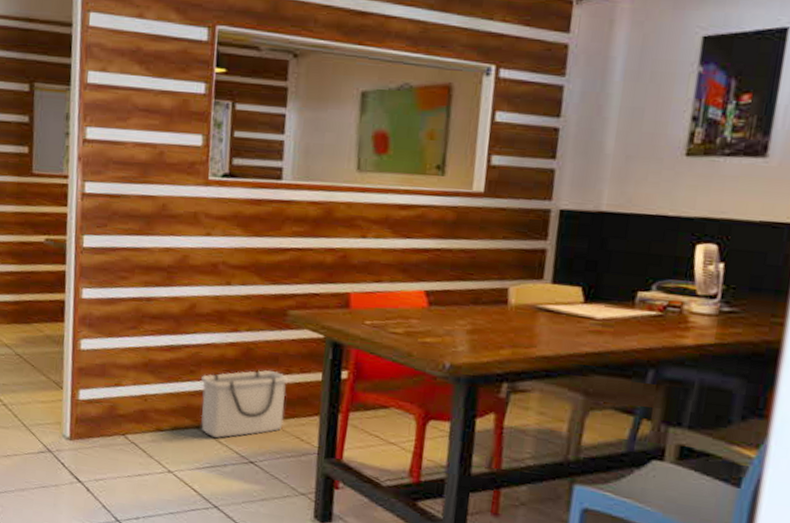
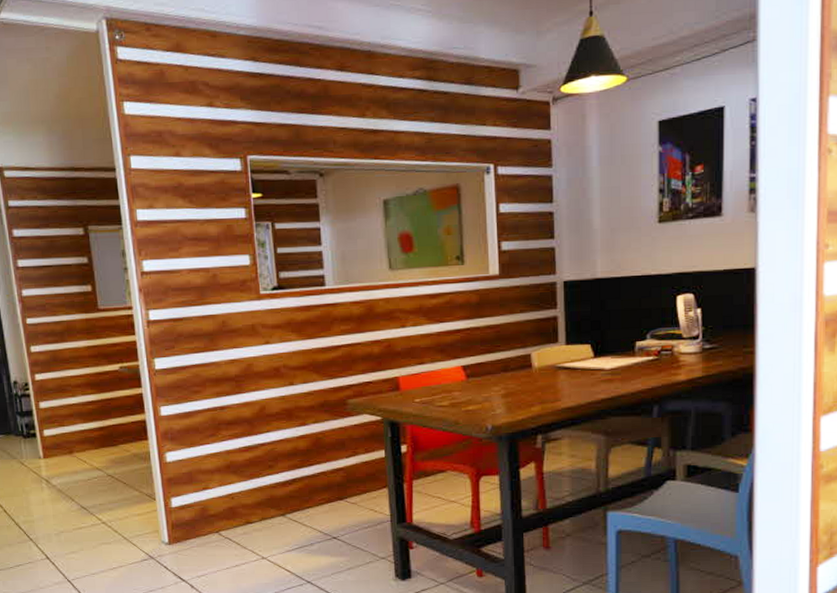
storage bin: present [200,370,289,438] -> none [280,455,357,521]

